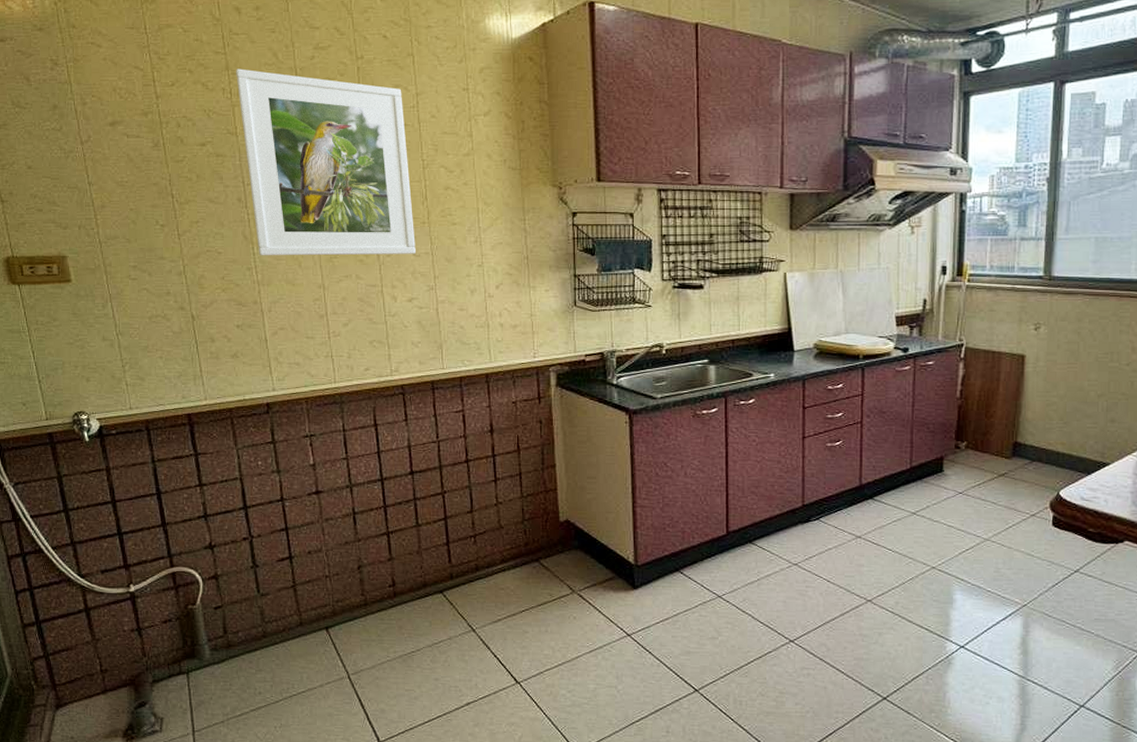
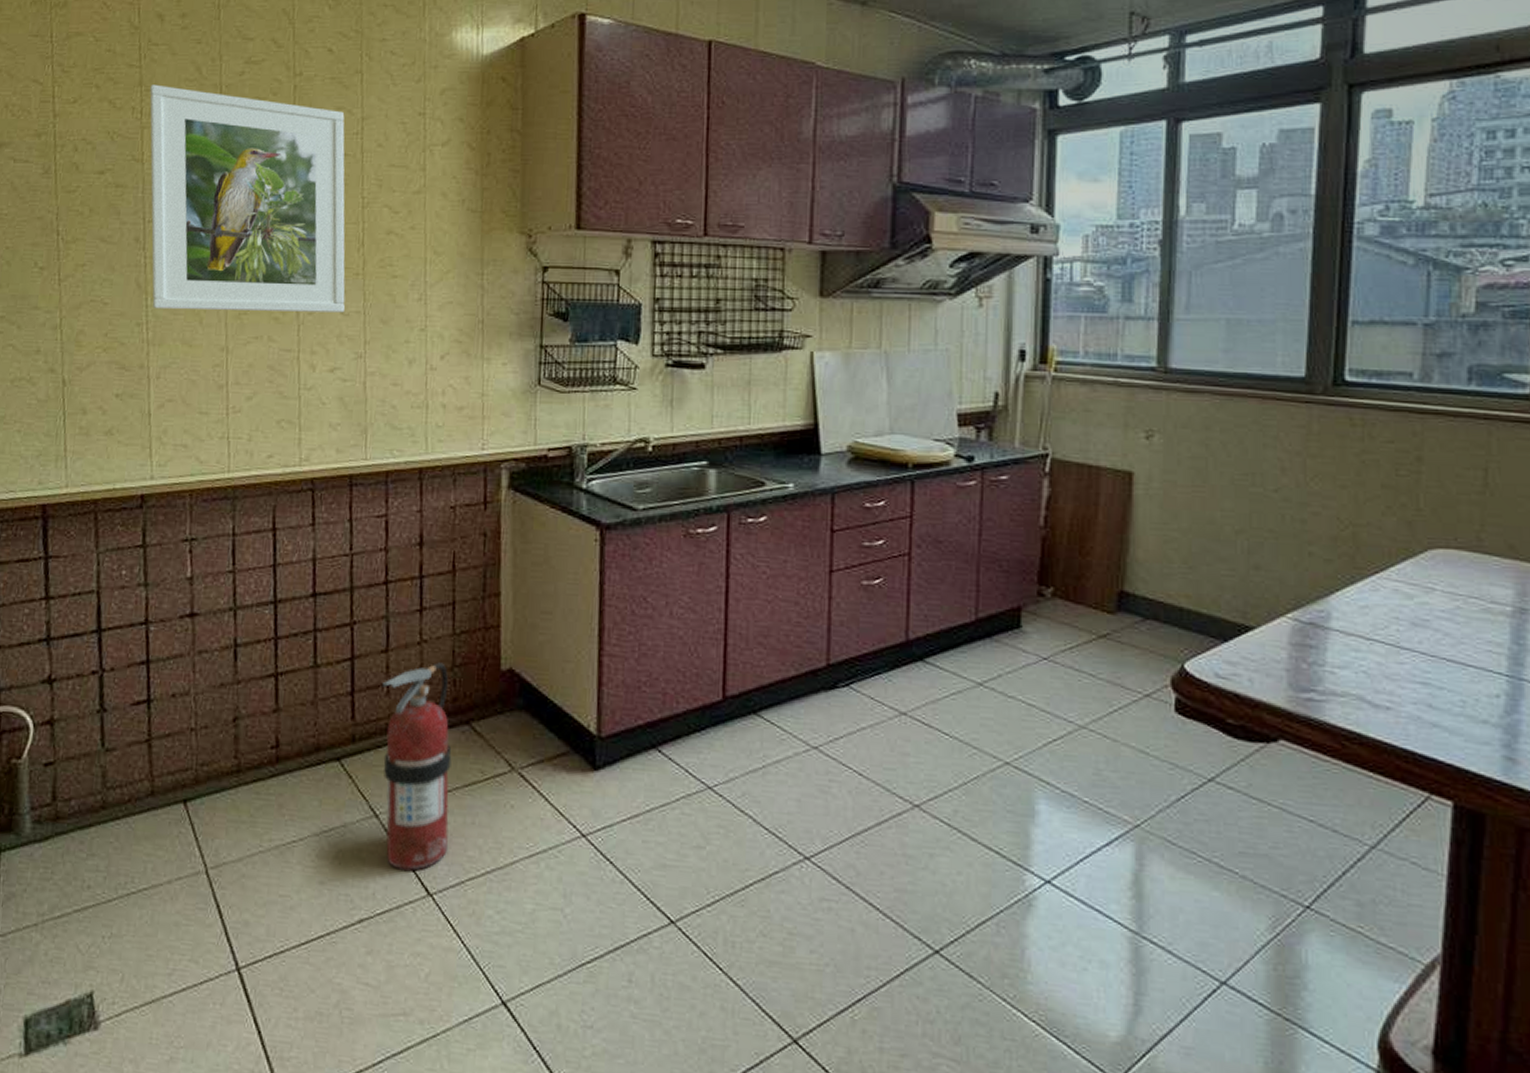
fire extinguisher: none [471,518,528,667] -> present [383,662,452,871]

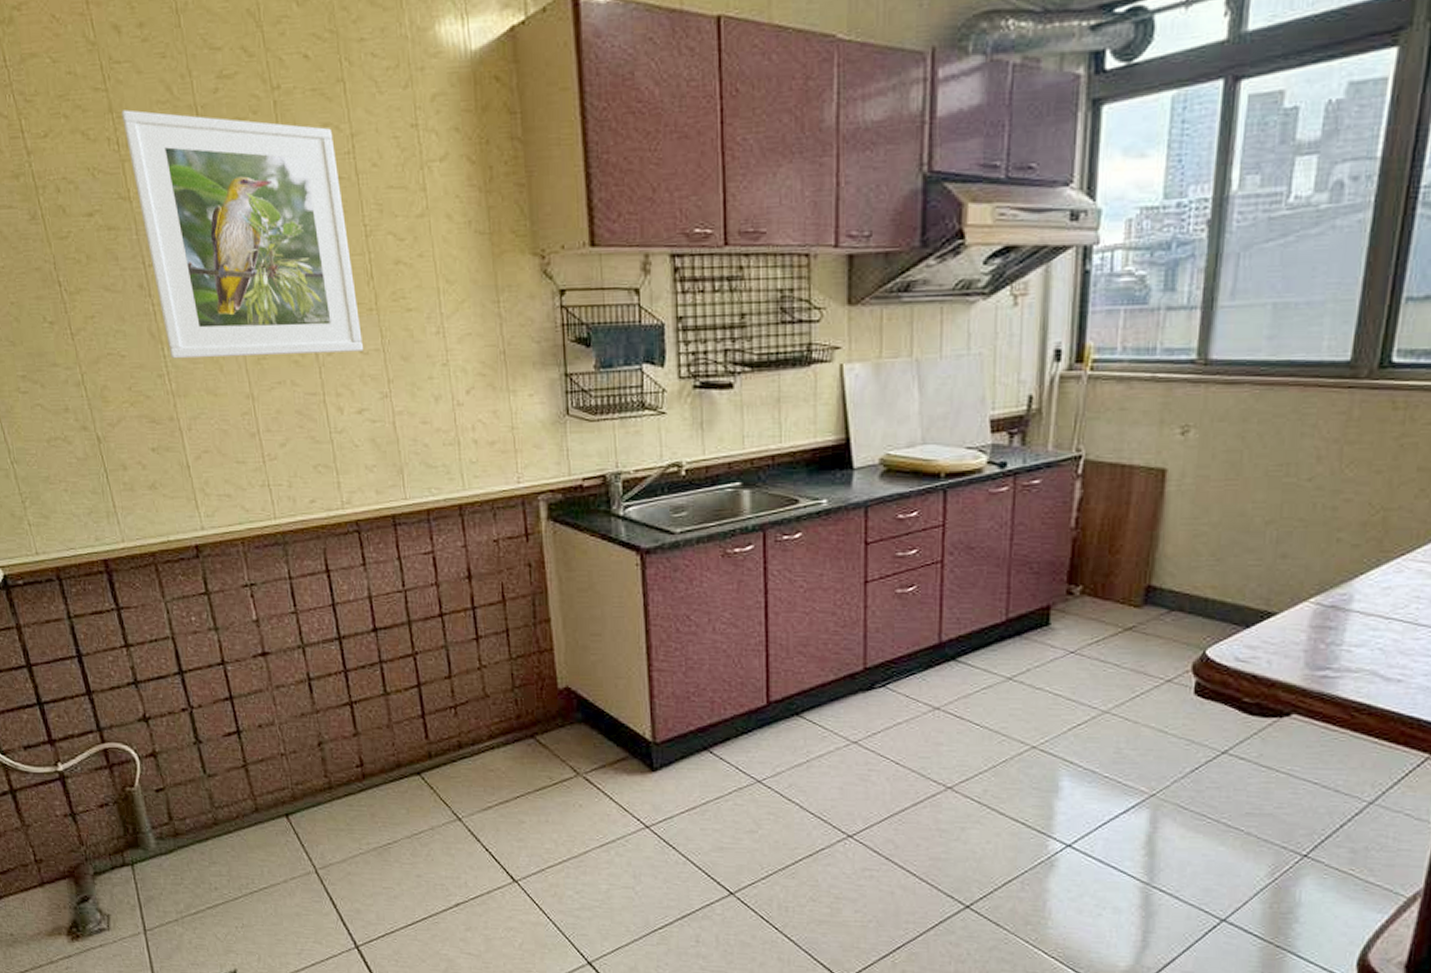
fire extinguisher: present [383,662,452,871] -> none [450,685,526,863]

